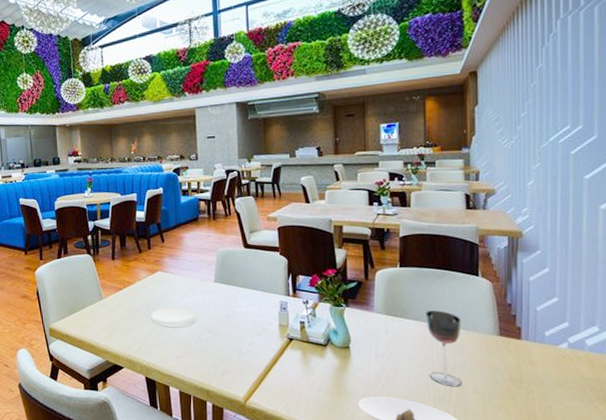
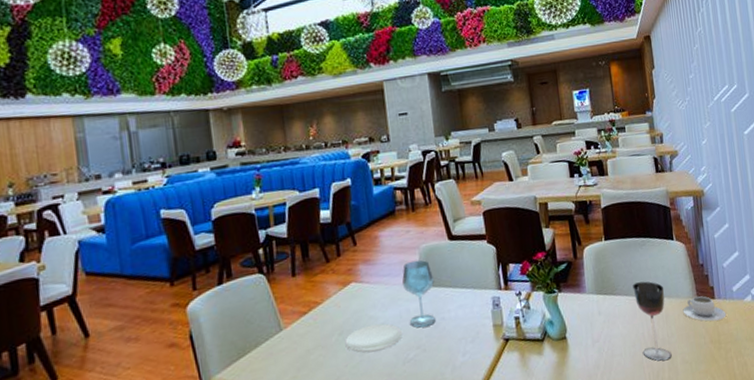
wine glass: none [200,261,229,316] -> present [401,260,435,328]
teacup: none [480,333,533,361] -> present [683,296,727,322]

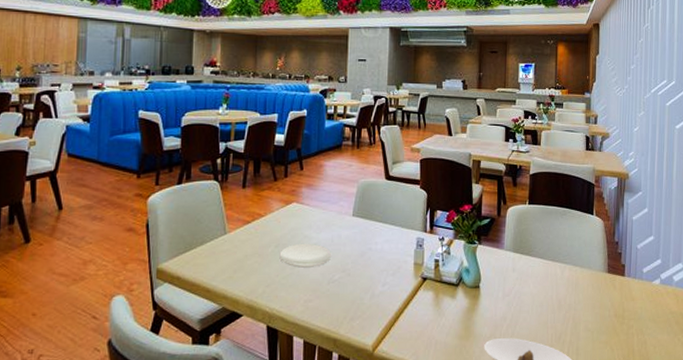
wine glass: present [401,260,435,328] -> none [337,192,368,254]
wineglass: present [633,281,672,361] -> none [548,248,578,324]
teacup: present [683,296,727,322] -> none [592,270,634,297]

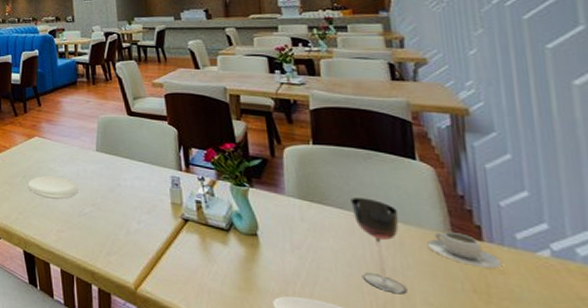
wineglass: none [548,248,578,324] -> present [350,198,407,293]
teacup: none [592,270,634,297] -> present [427,231,503,269]

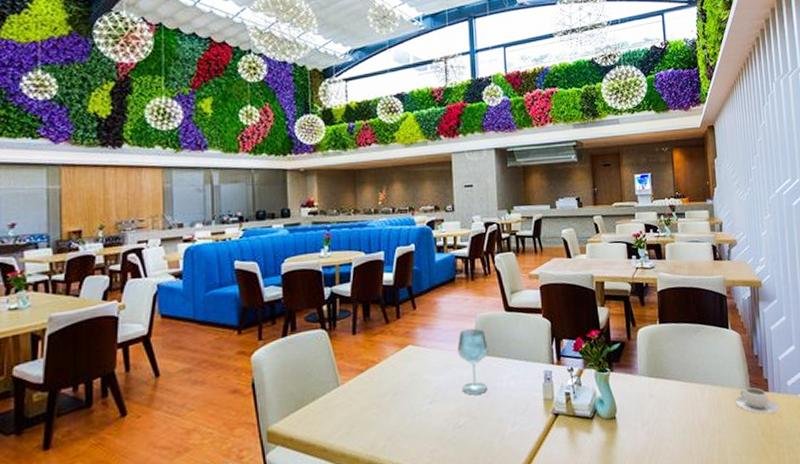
plate: present [27,175,80,199] -> none [398,387,455,416]
wine glass: none [80,128,112,188] -> present [457,328,489,395]
wineglass: present [350,198,407,293] -> none [685,367,722,450]

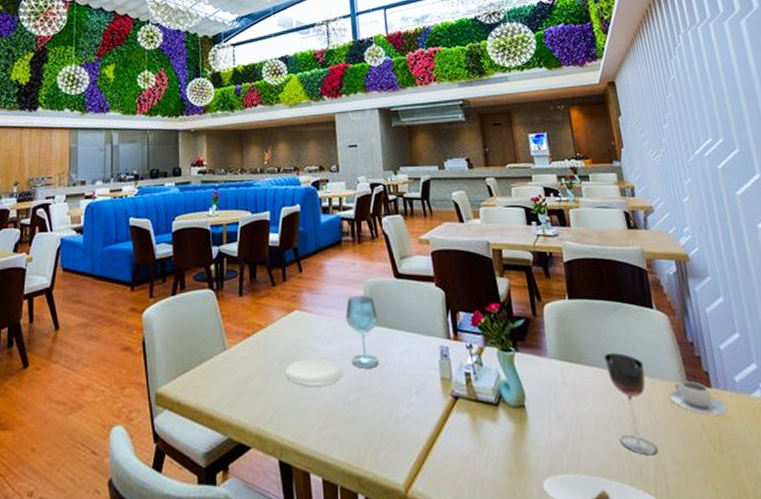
plate: none [398,387,455,416] -> present [285,357,344,388]
wineglass: none [685,367,722,450] -> present [604,353,658,454]

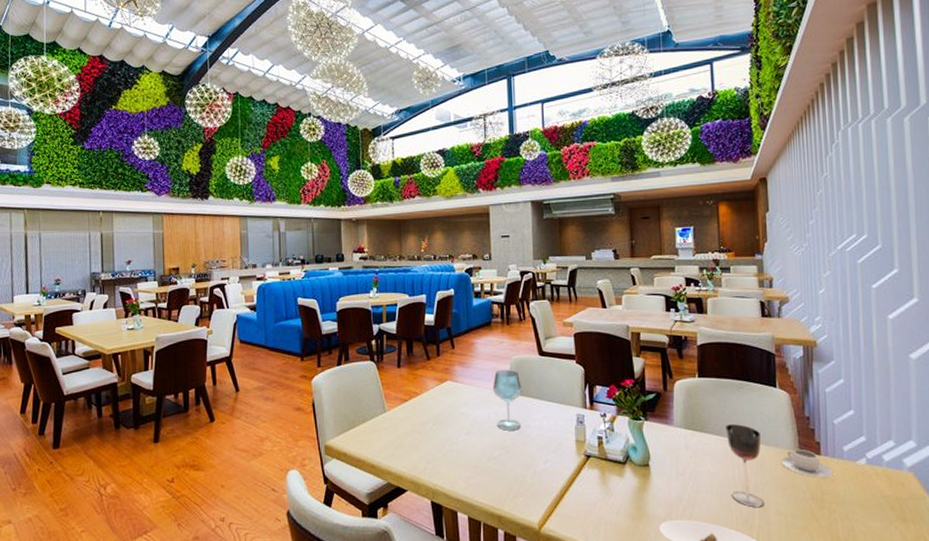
plate: present [285,357,344,388] -> none [438,420,490,445]

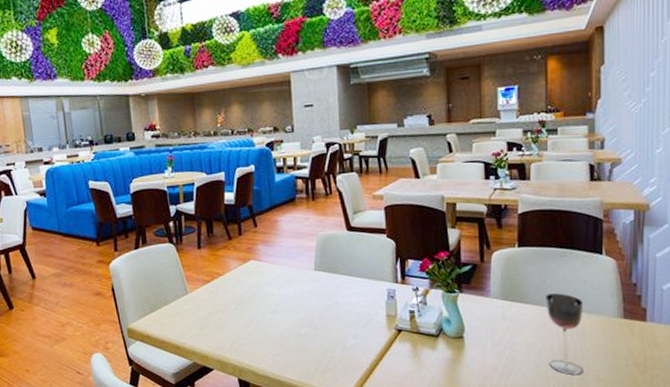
wine glass: present [492,369,523,431] -> none [298,246,330,308]
teacup: present [781,448,833,478] -> none [603,315,659,344]

